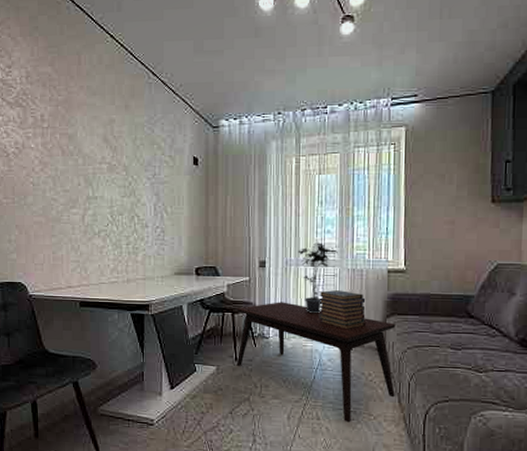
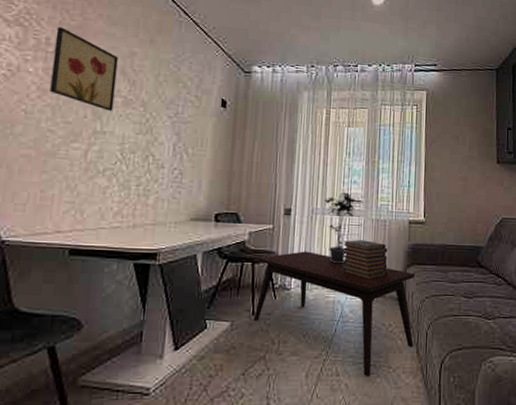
wall art: none [48,103,101,177] -> present [50,27,118,111]

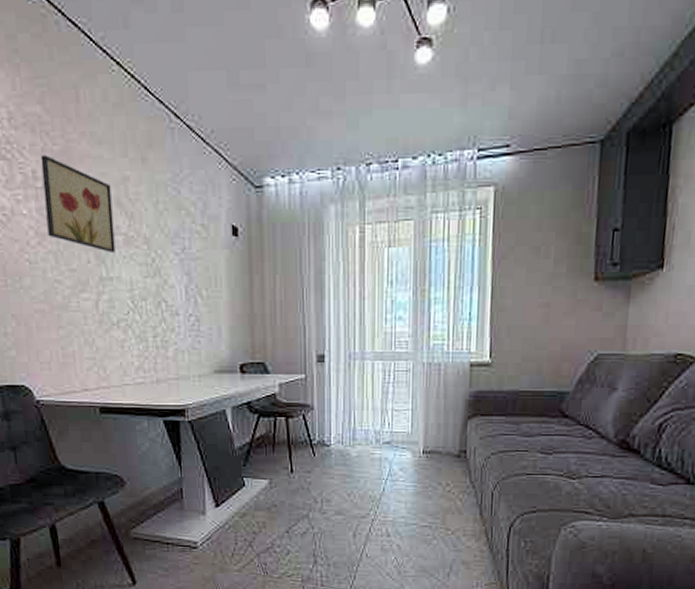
coffee table: present [253,251,415,377] -> none [291,403,478,539]
potted plant: present [324,190,364,264] -> none [363,328,413,417]
book stack: present [342,240,388,280] -> none [388,388,444,435]

